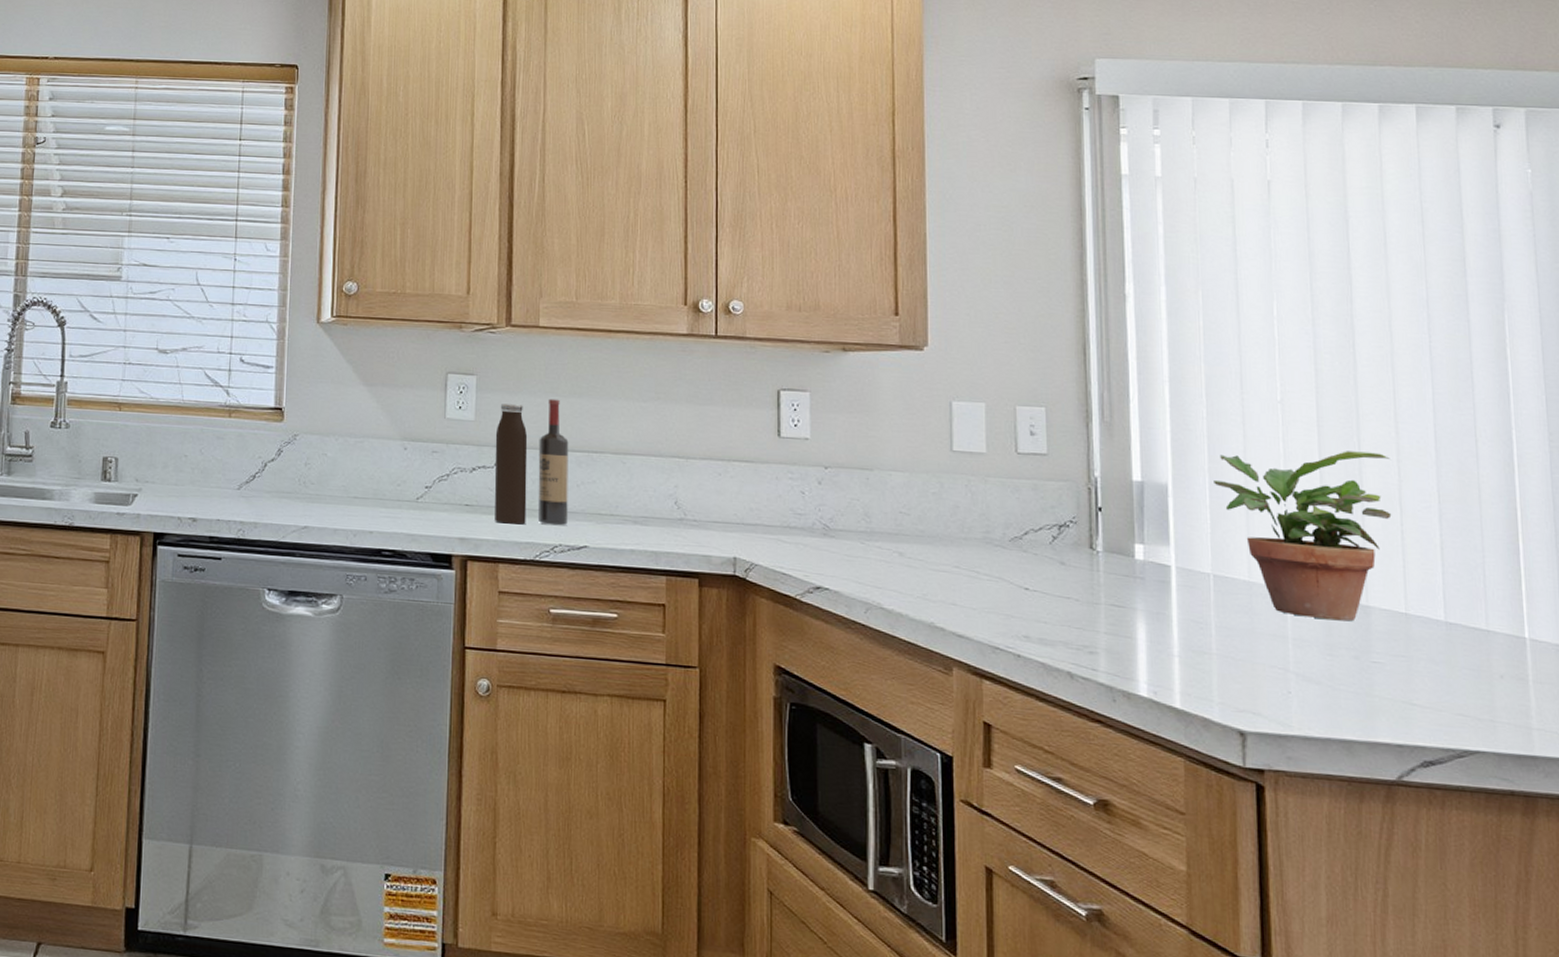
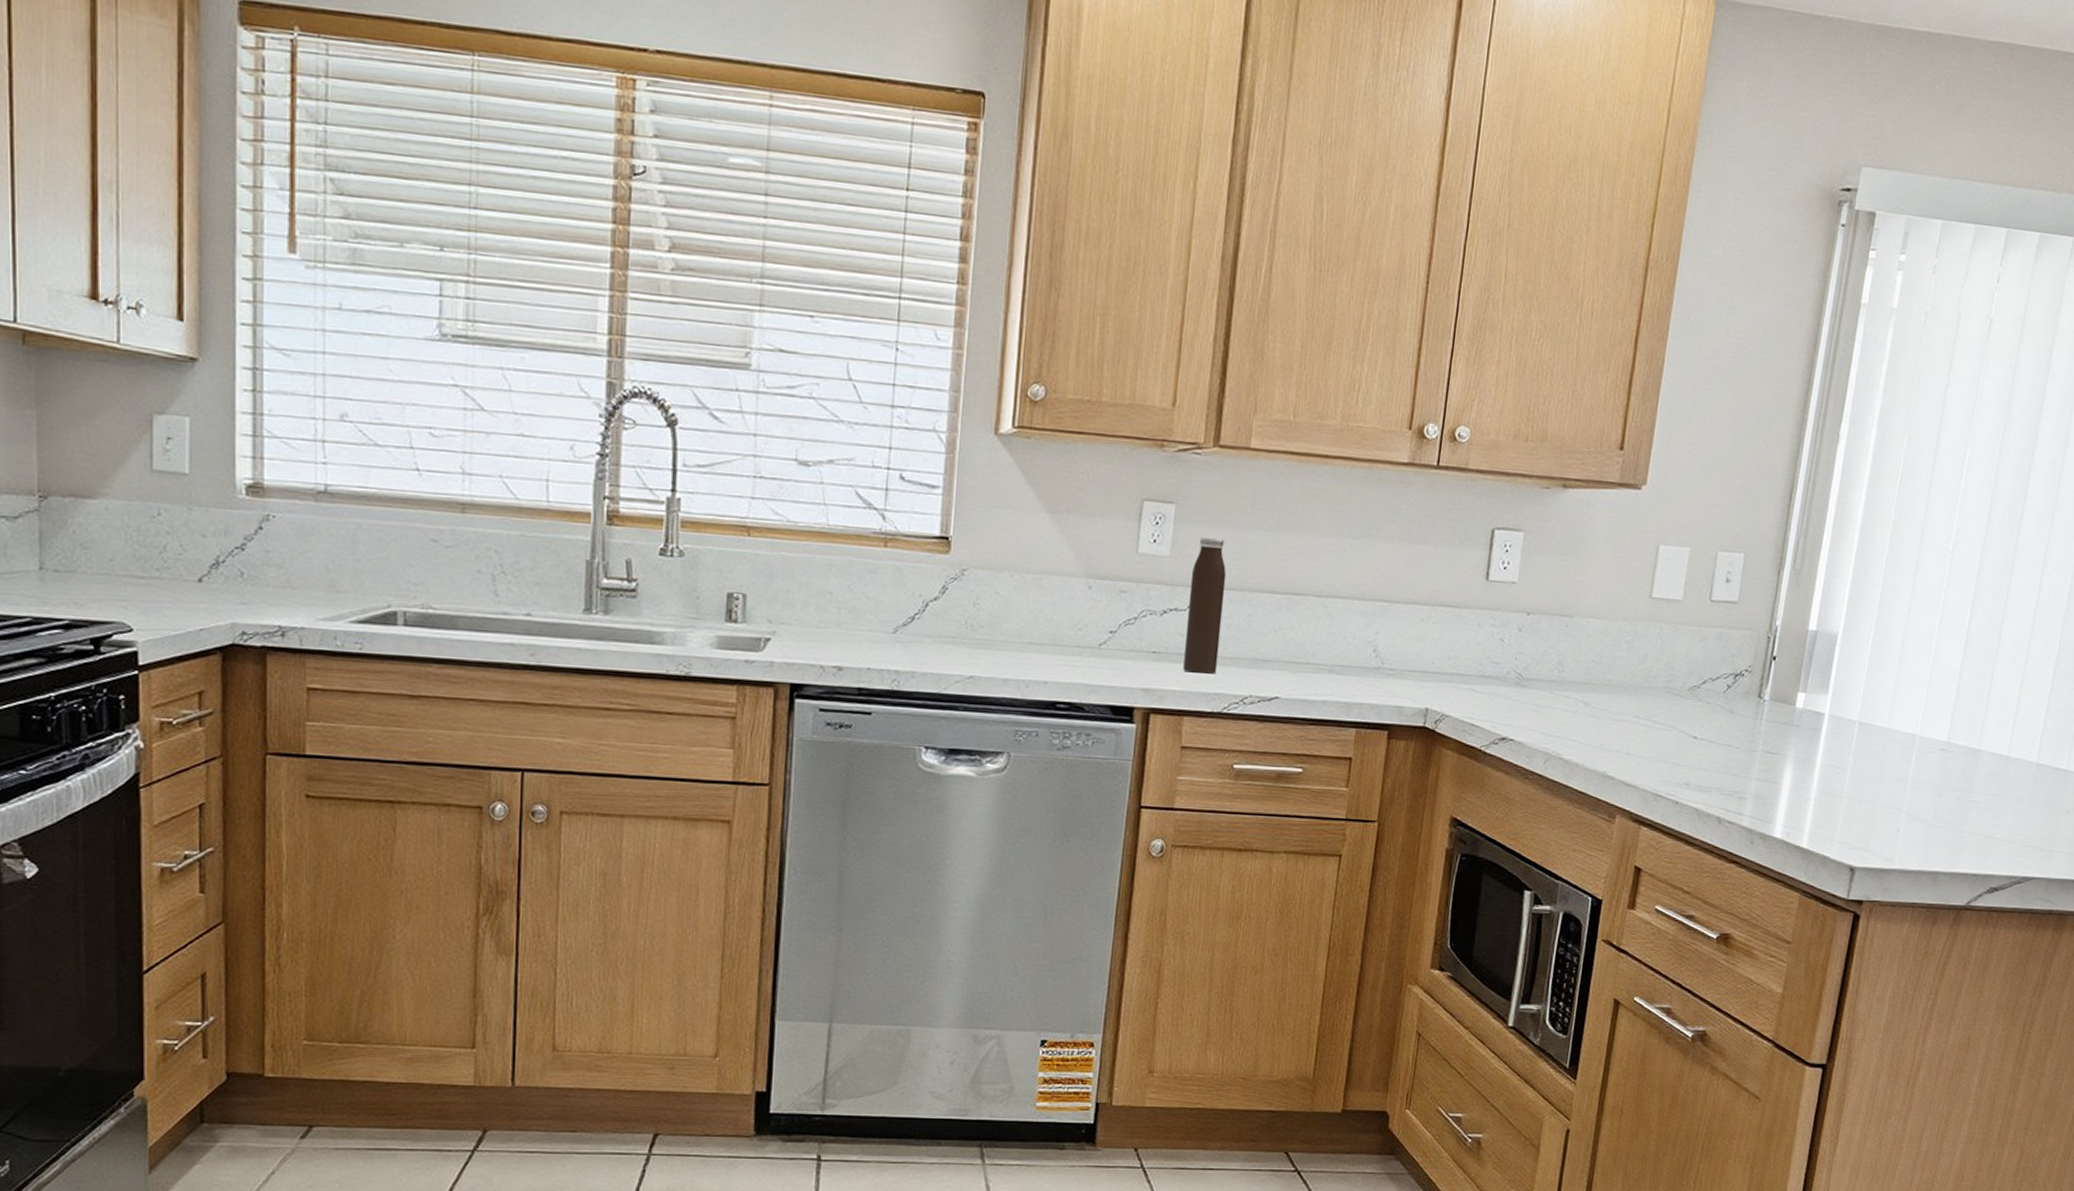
wine bottle: present [537,398,569,526] -> none [1229,533,1270,676]
potted plant: present [1214,451,1392,622] -> none [1878,602,2029,765]

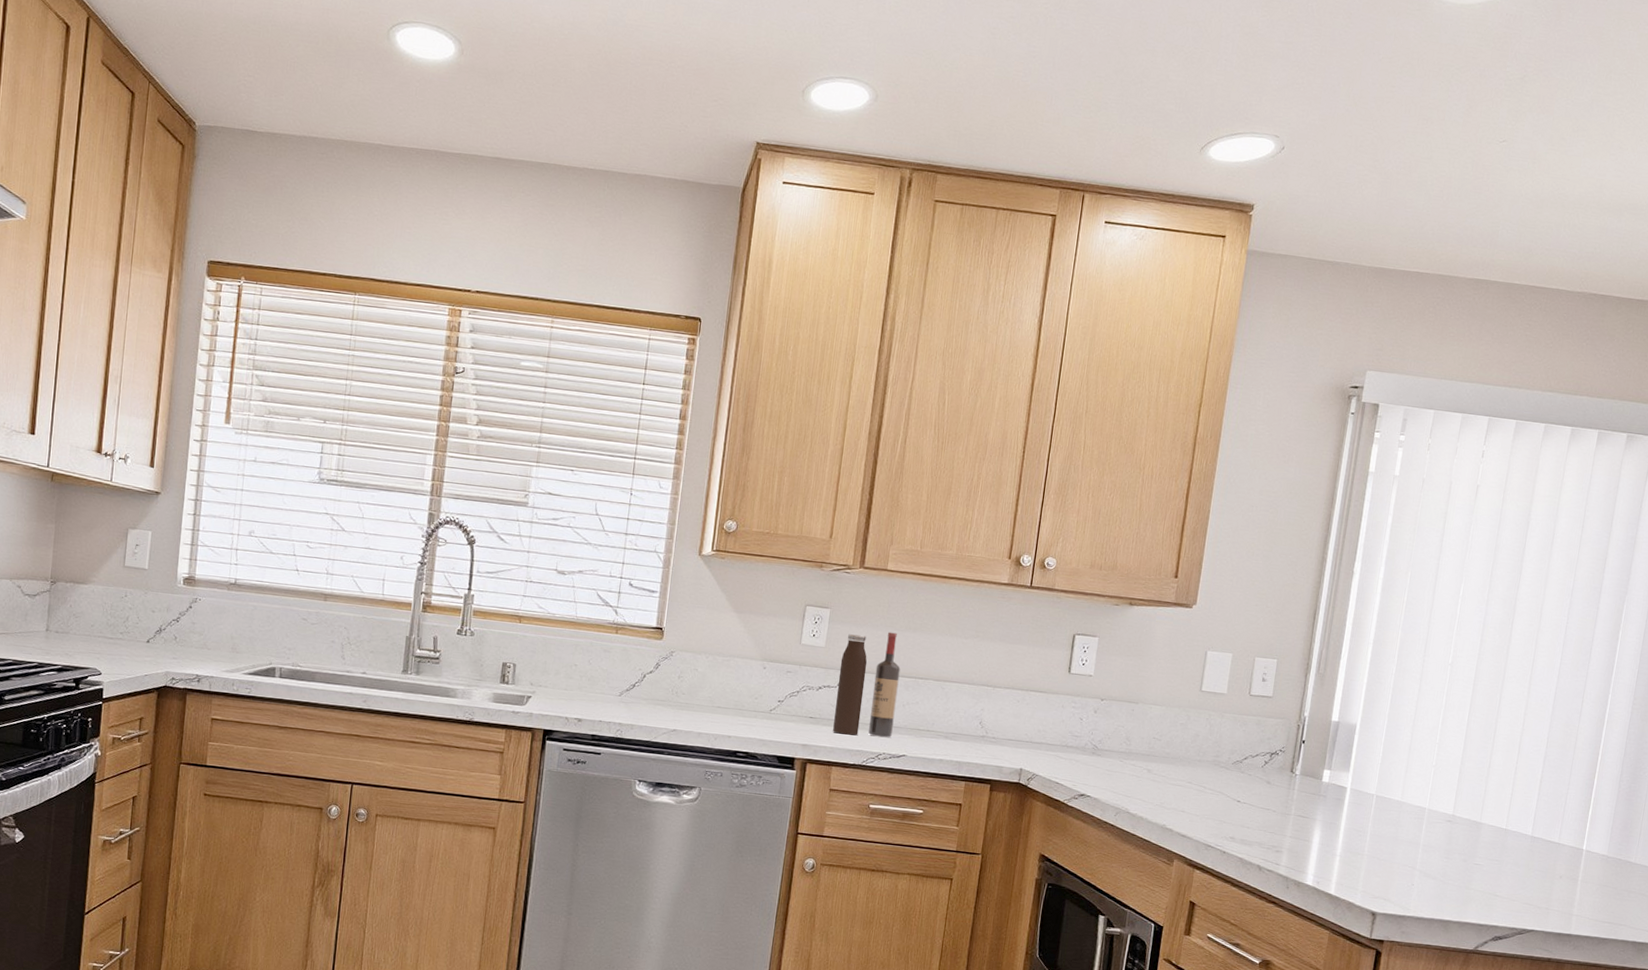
wine bottle: none [1229,533,1270,676] -> present [868,632,901,738]

